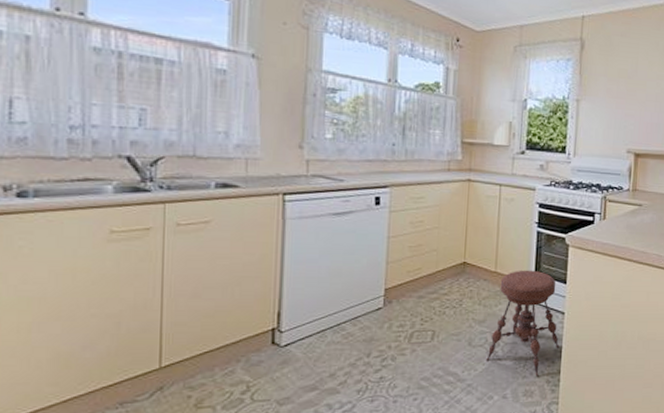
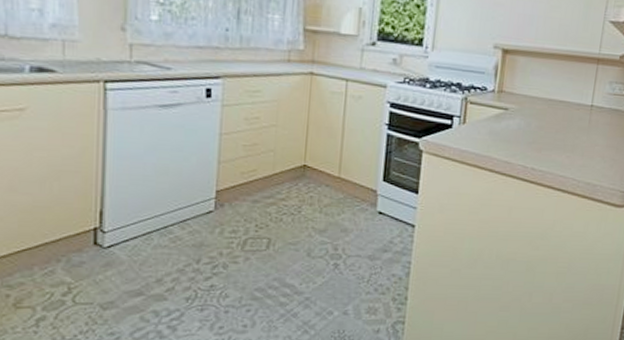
stool: present [486,270,560,377] -> none [326,176,408,293]

